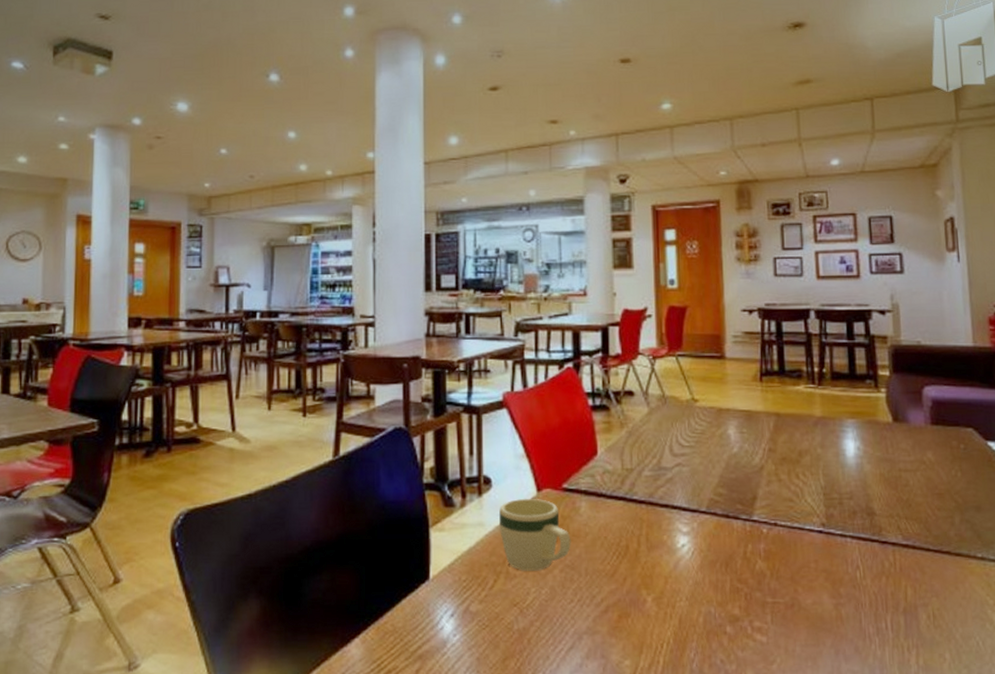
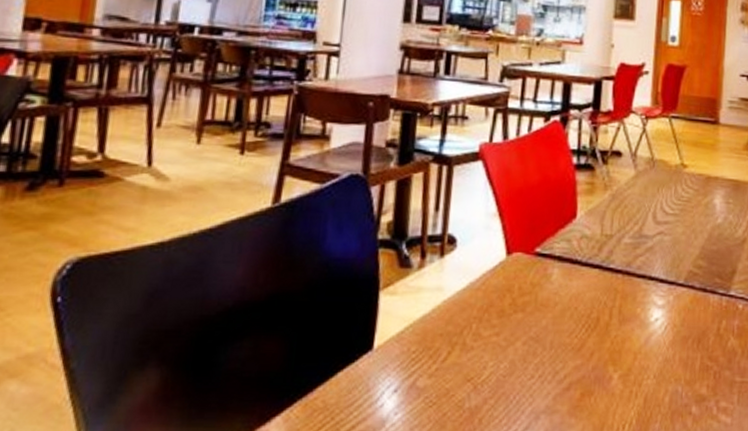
mug: present [499,498,571,571] -> none [460,261,539,343]

